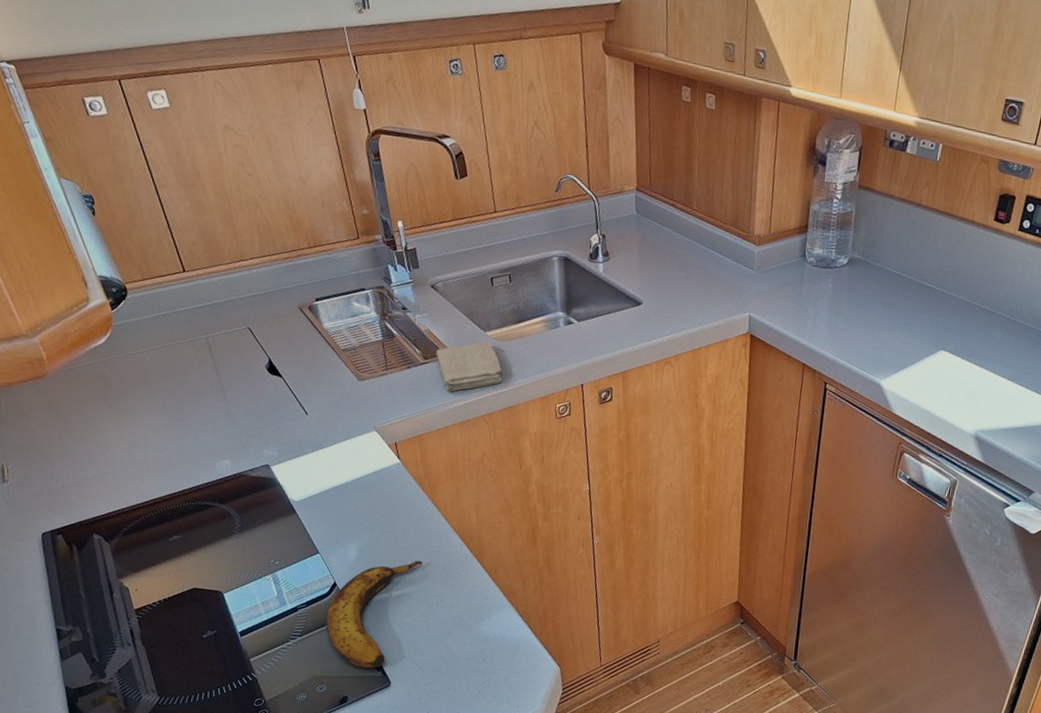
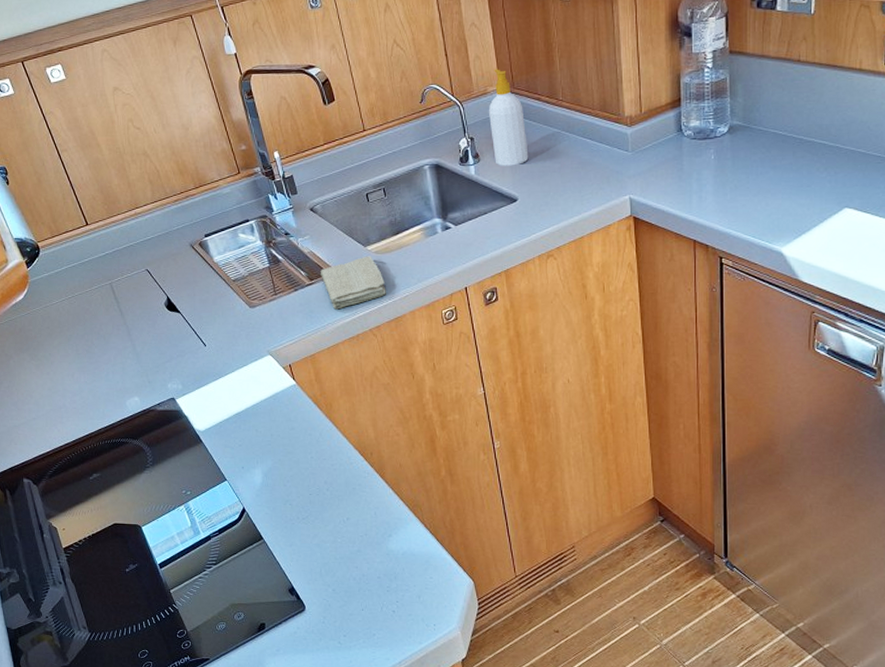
banana: present [326,560,423,668] -> none [238,480,326,593]
soap bottle: none [623,168,658,269] -> present [489,69,529,166]

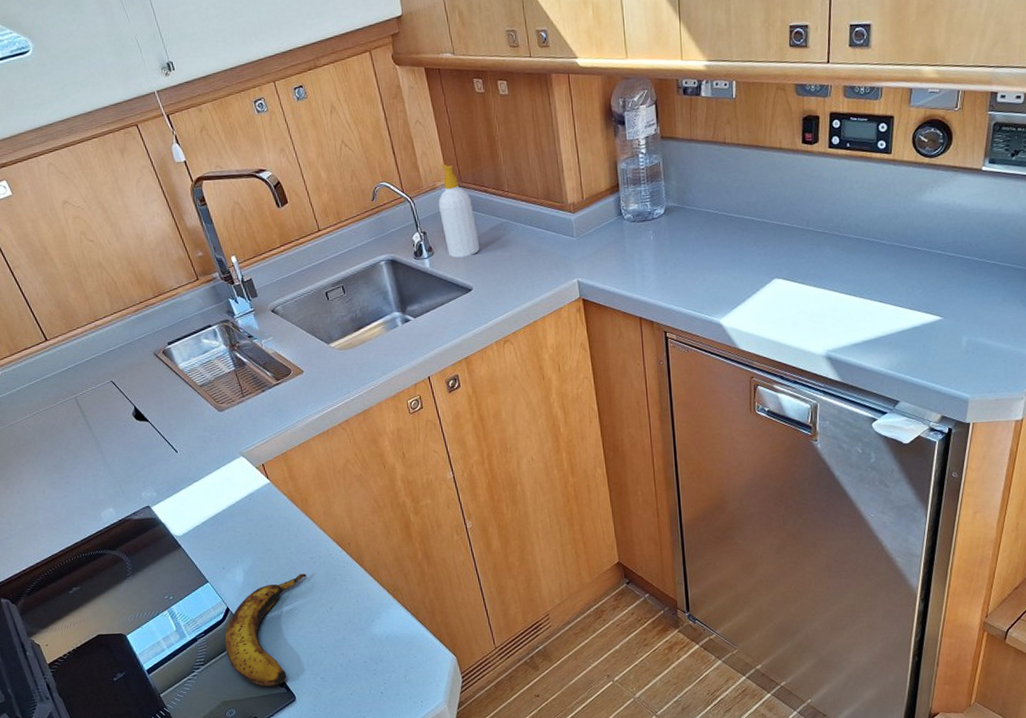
banana: none [238,480,326,593] -> present [224,573,307,687]
washcloth: present [321,256,386,310] -> none [286,352,352,407]

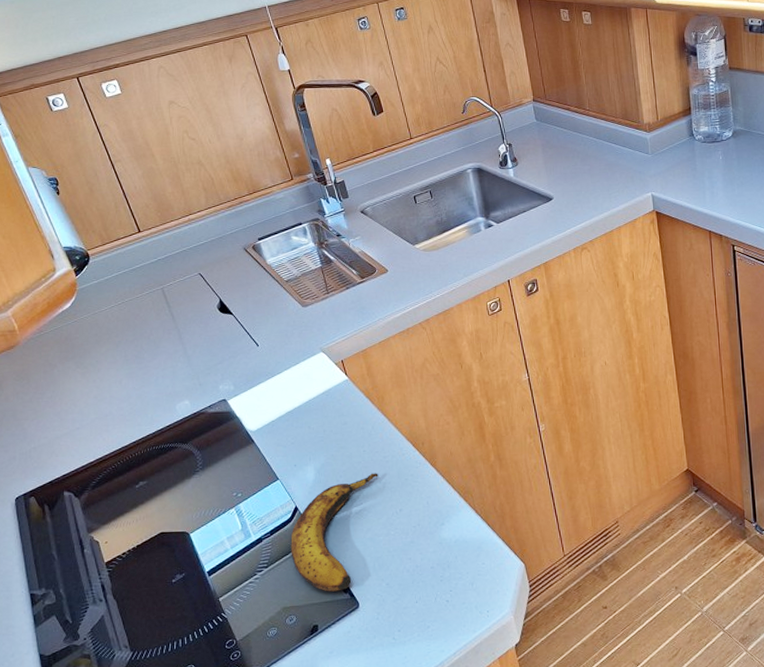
soap bottle: present [439,164,480,258] -> none [524,83,562,169]

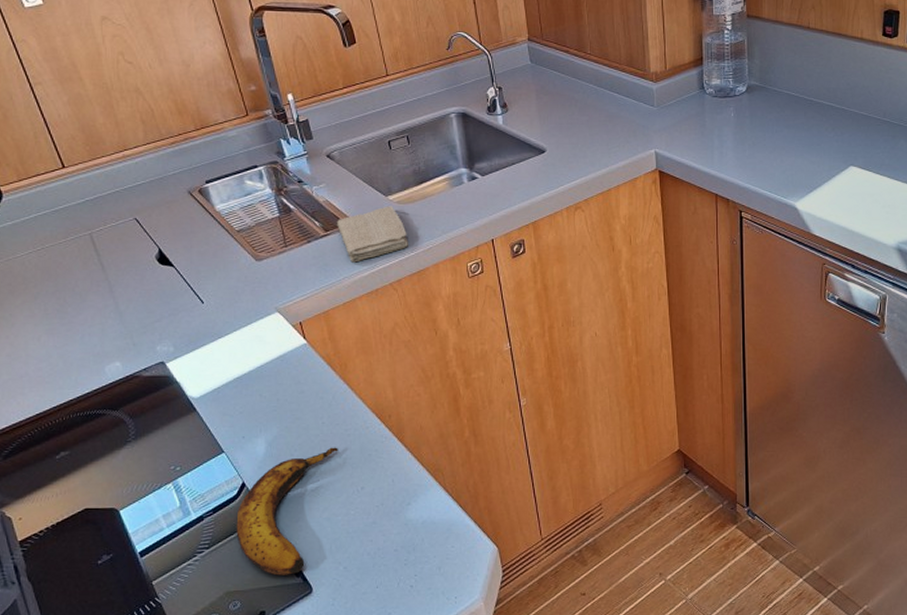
washcloth: none [371,253,434,306] -> present [337,206,408,263]

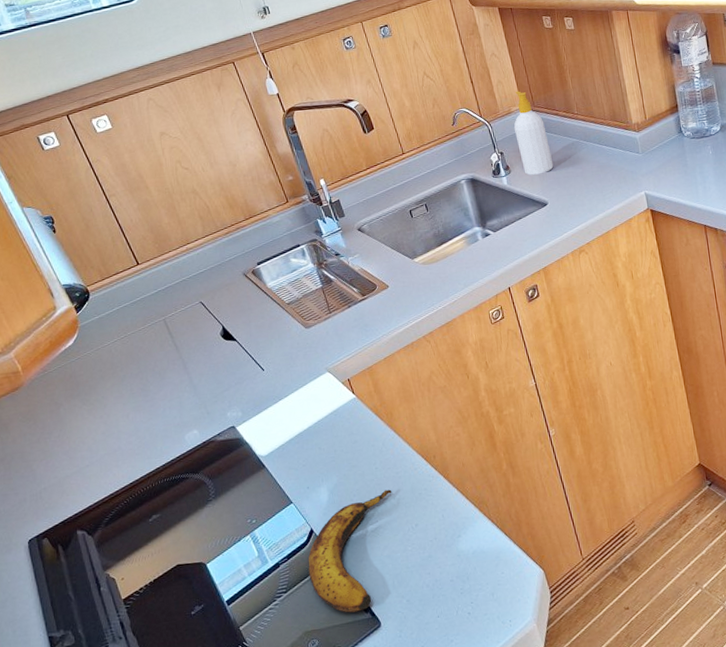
washcloth: present [337,206,408,263] -> none [372,267,436,321]
soap bottle: none [518,19,557,117] -> present [514,91,554,175]

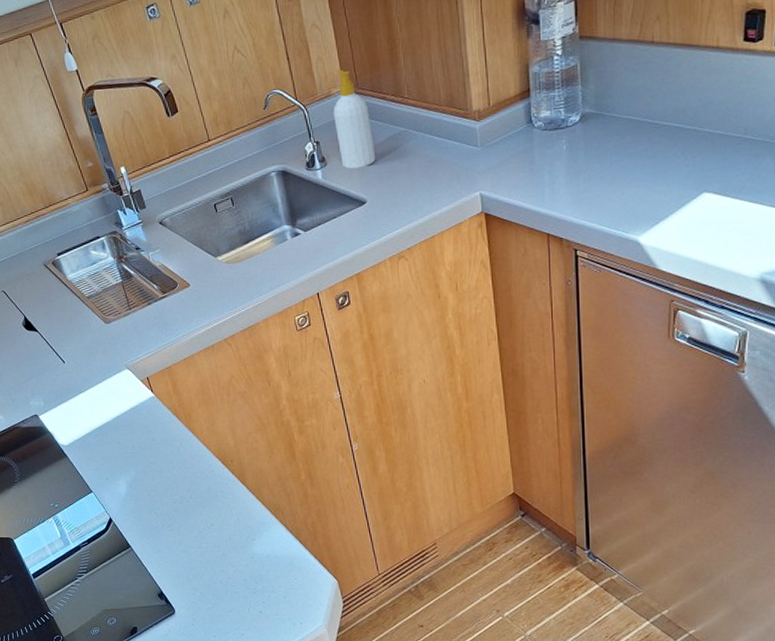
banana: present [308,489,392,613] -> none [107,488,189,598]

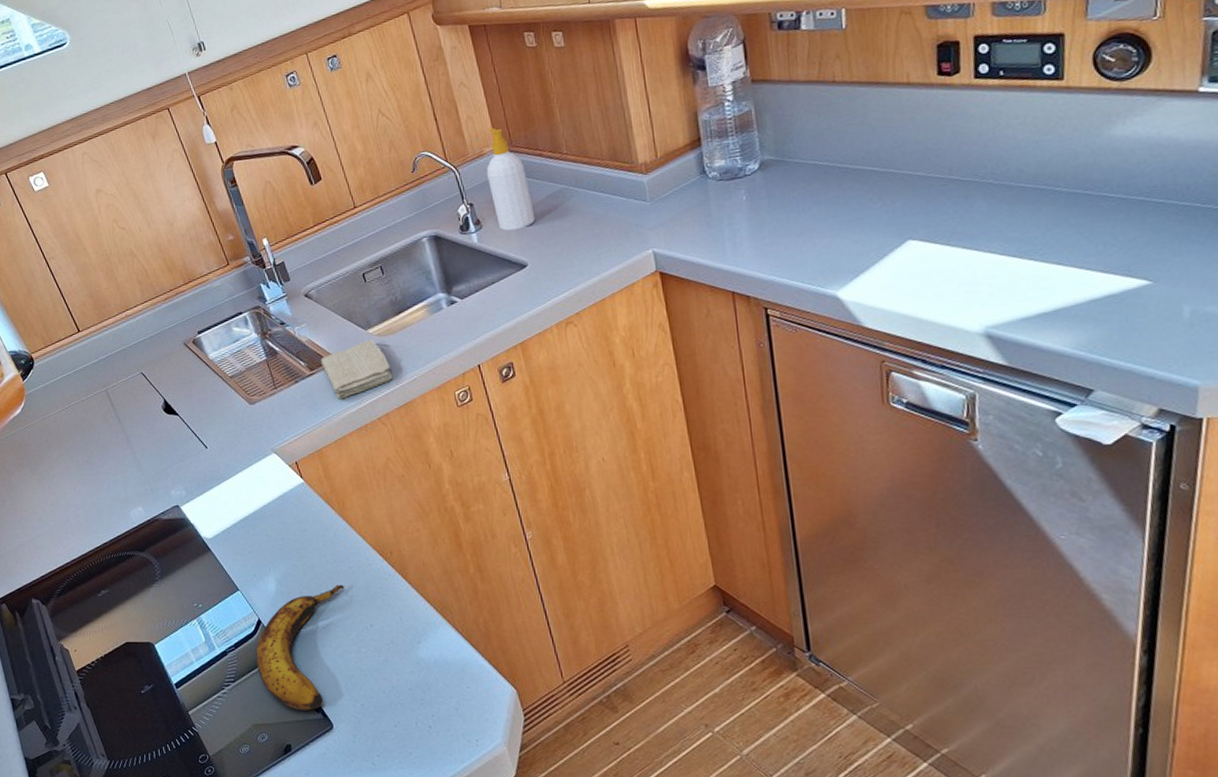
banana: none [107,488,189,598] -> present [256,584,344,711]
washcloth: none [173,266,239,321] -> present [321,339,393,400]

